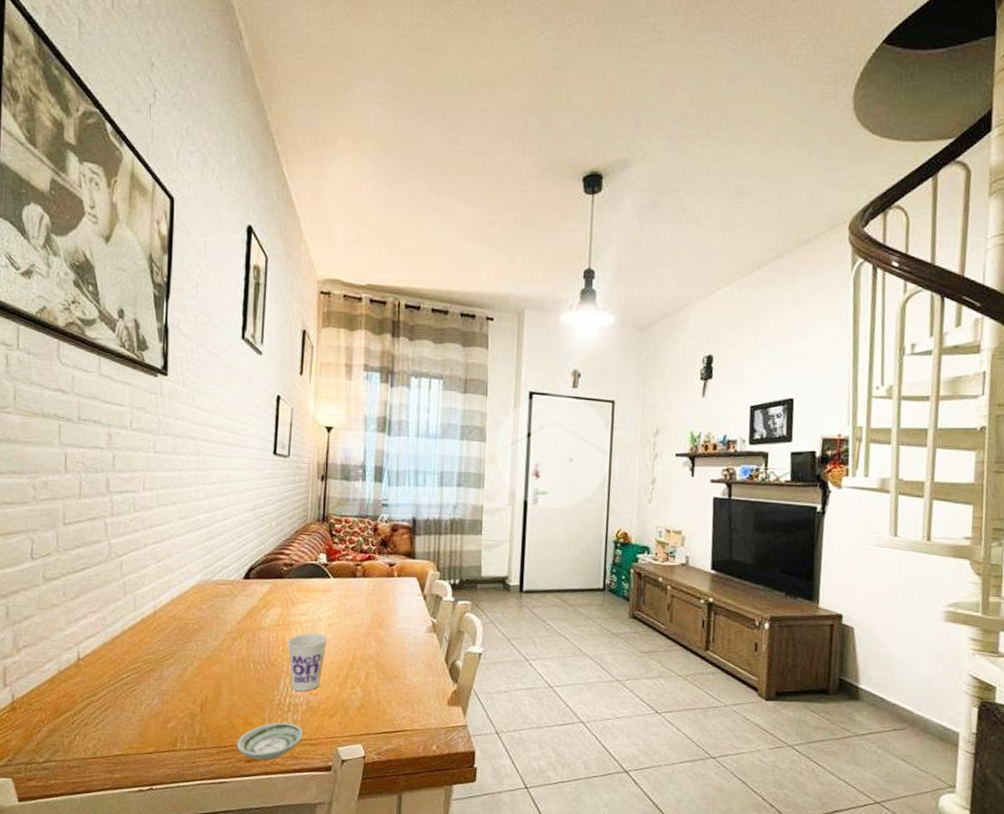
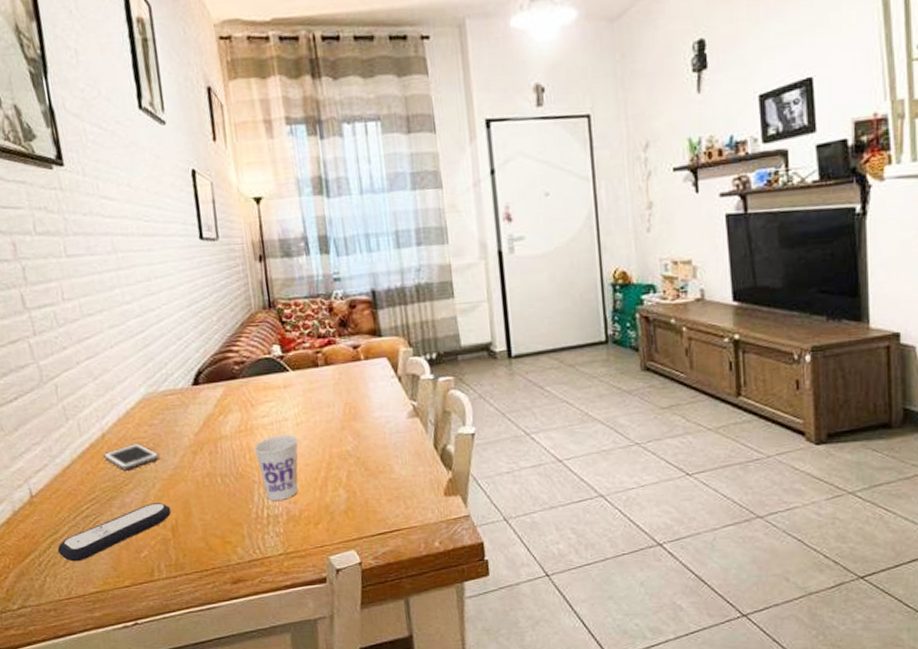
remote control: none [92,679,203,725] -> present [57,503,171,562]
cell phone: none [151,623,202,647] -> present [102,443,160,471]
saucer: present [236,722,303,761] -> none [218,537,289,581]

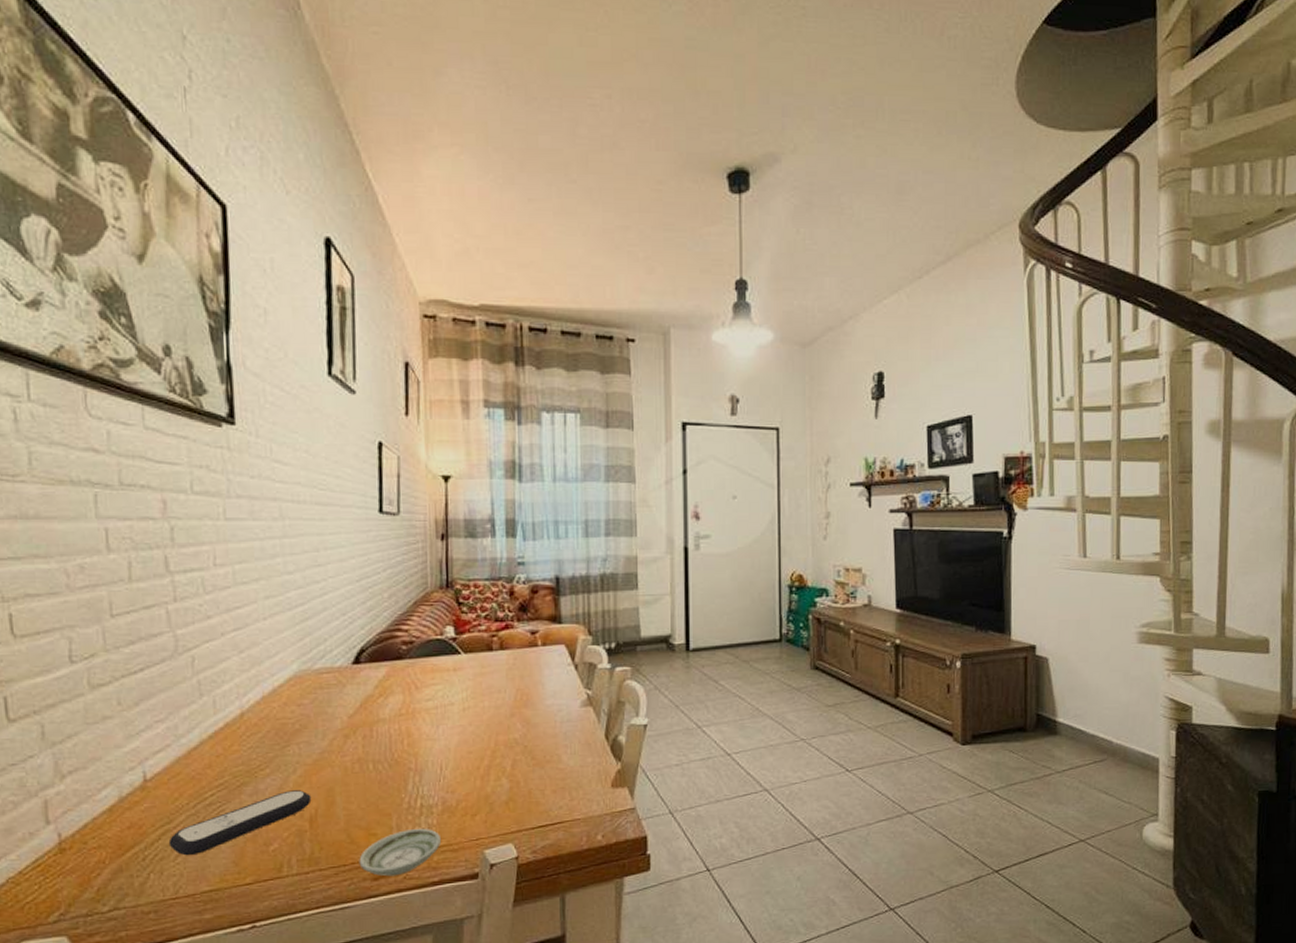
cell phone: present [102,443,160,471] -> none [238,724,305,754]
saucer: none [218,537,289,581] -> present [359,829,441,877]
cup: present [254,434,299,501] -> none [413,719,463,790]

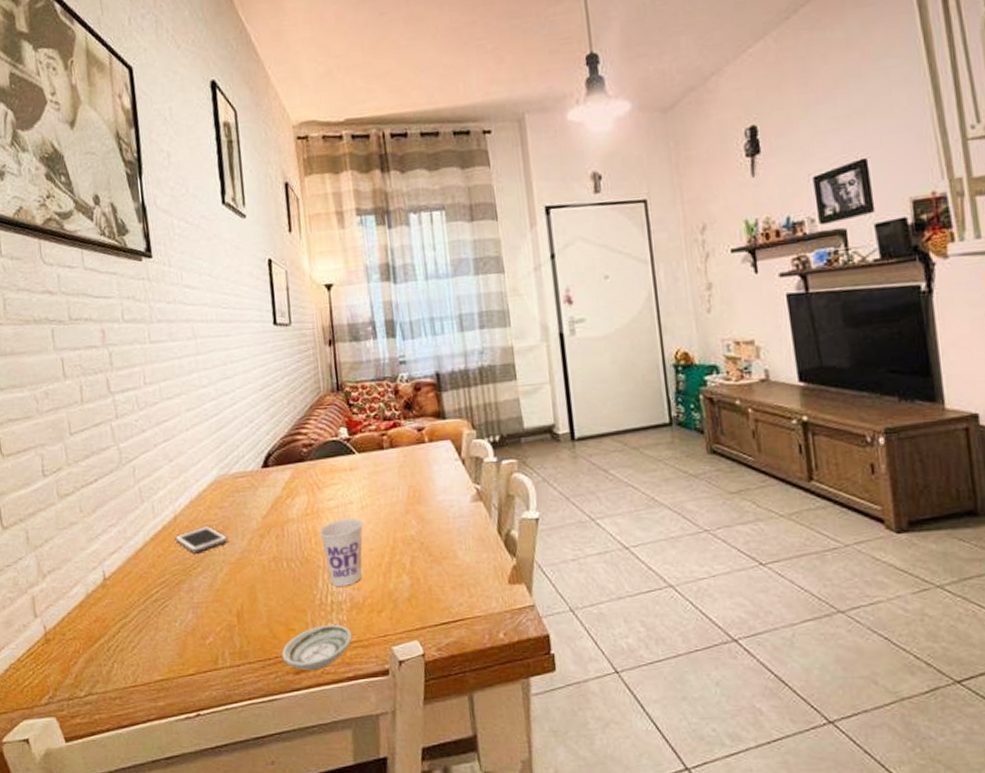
remote control: present [168,790,312,856] -> none [126,587,238,648]
cell phone: none [238,724,305,754] -> present [174,526,228,554]
cup: none [413,719,463,790] -> present [319,518,363,587]

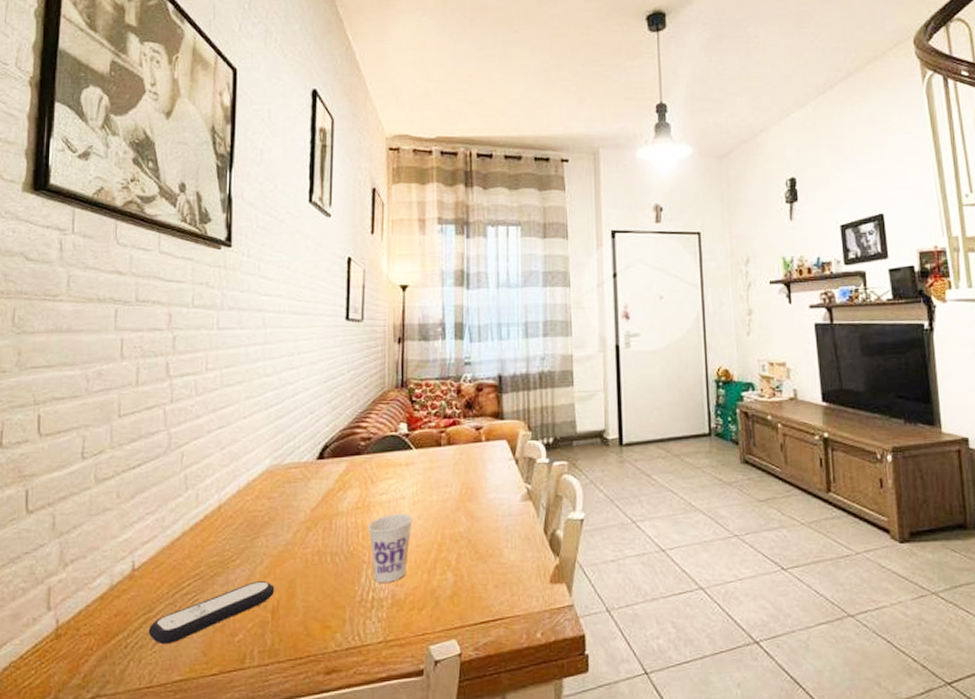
remote control: none [126,587,238,648] -> present [148,581,275,645]
cell phone: present [174,526,228,554] -> none [215,517,273,545]
saucer: present [281,625,352,671] -> none [314,622,389,671]

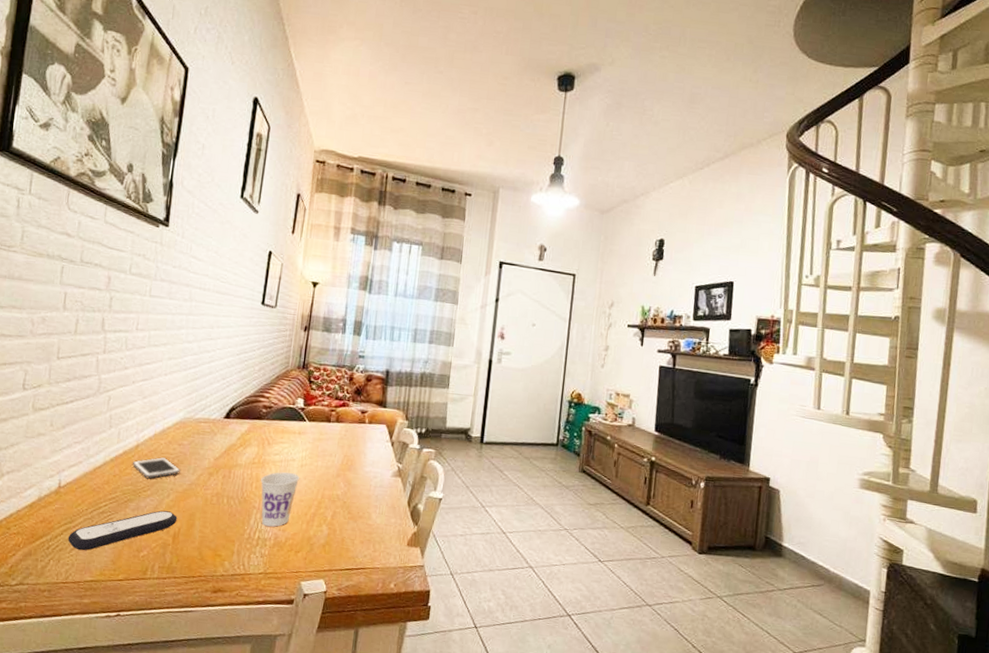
cell phone: none [215,517,273,545] -> present [132,457,180,479]

